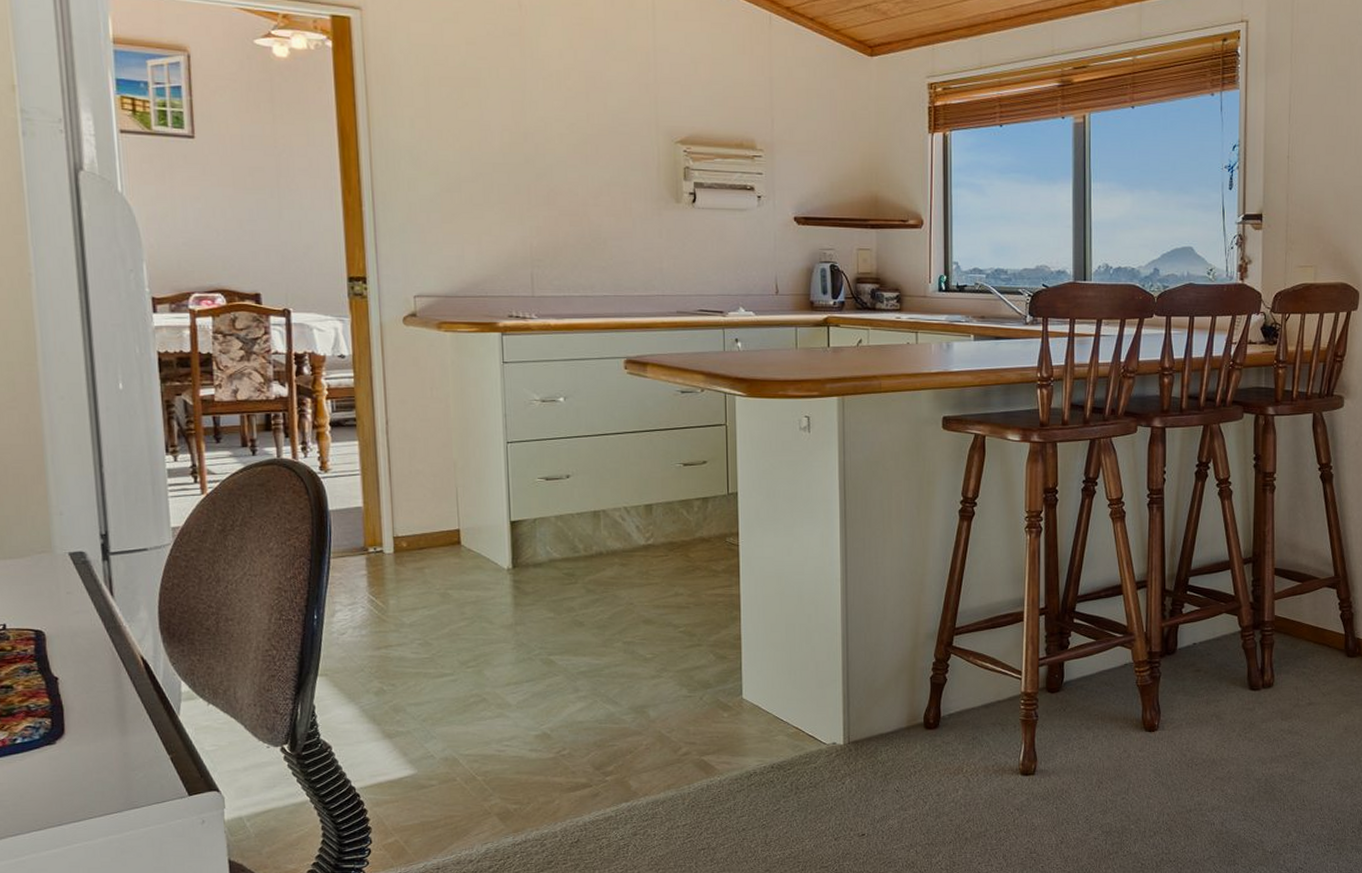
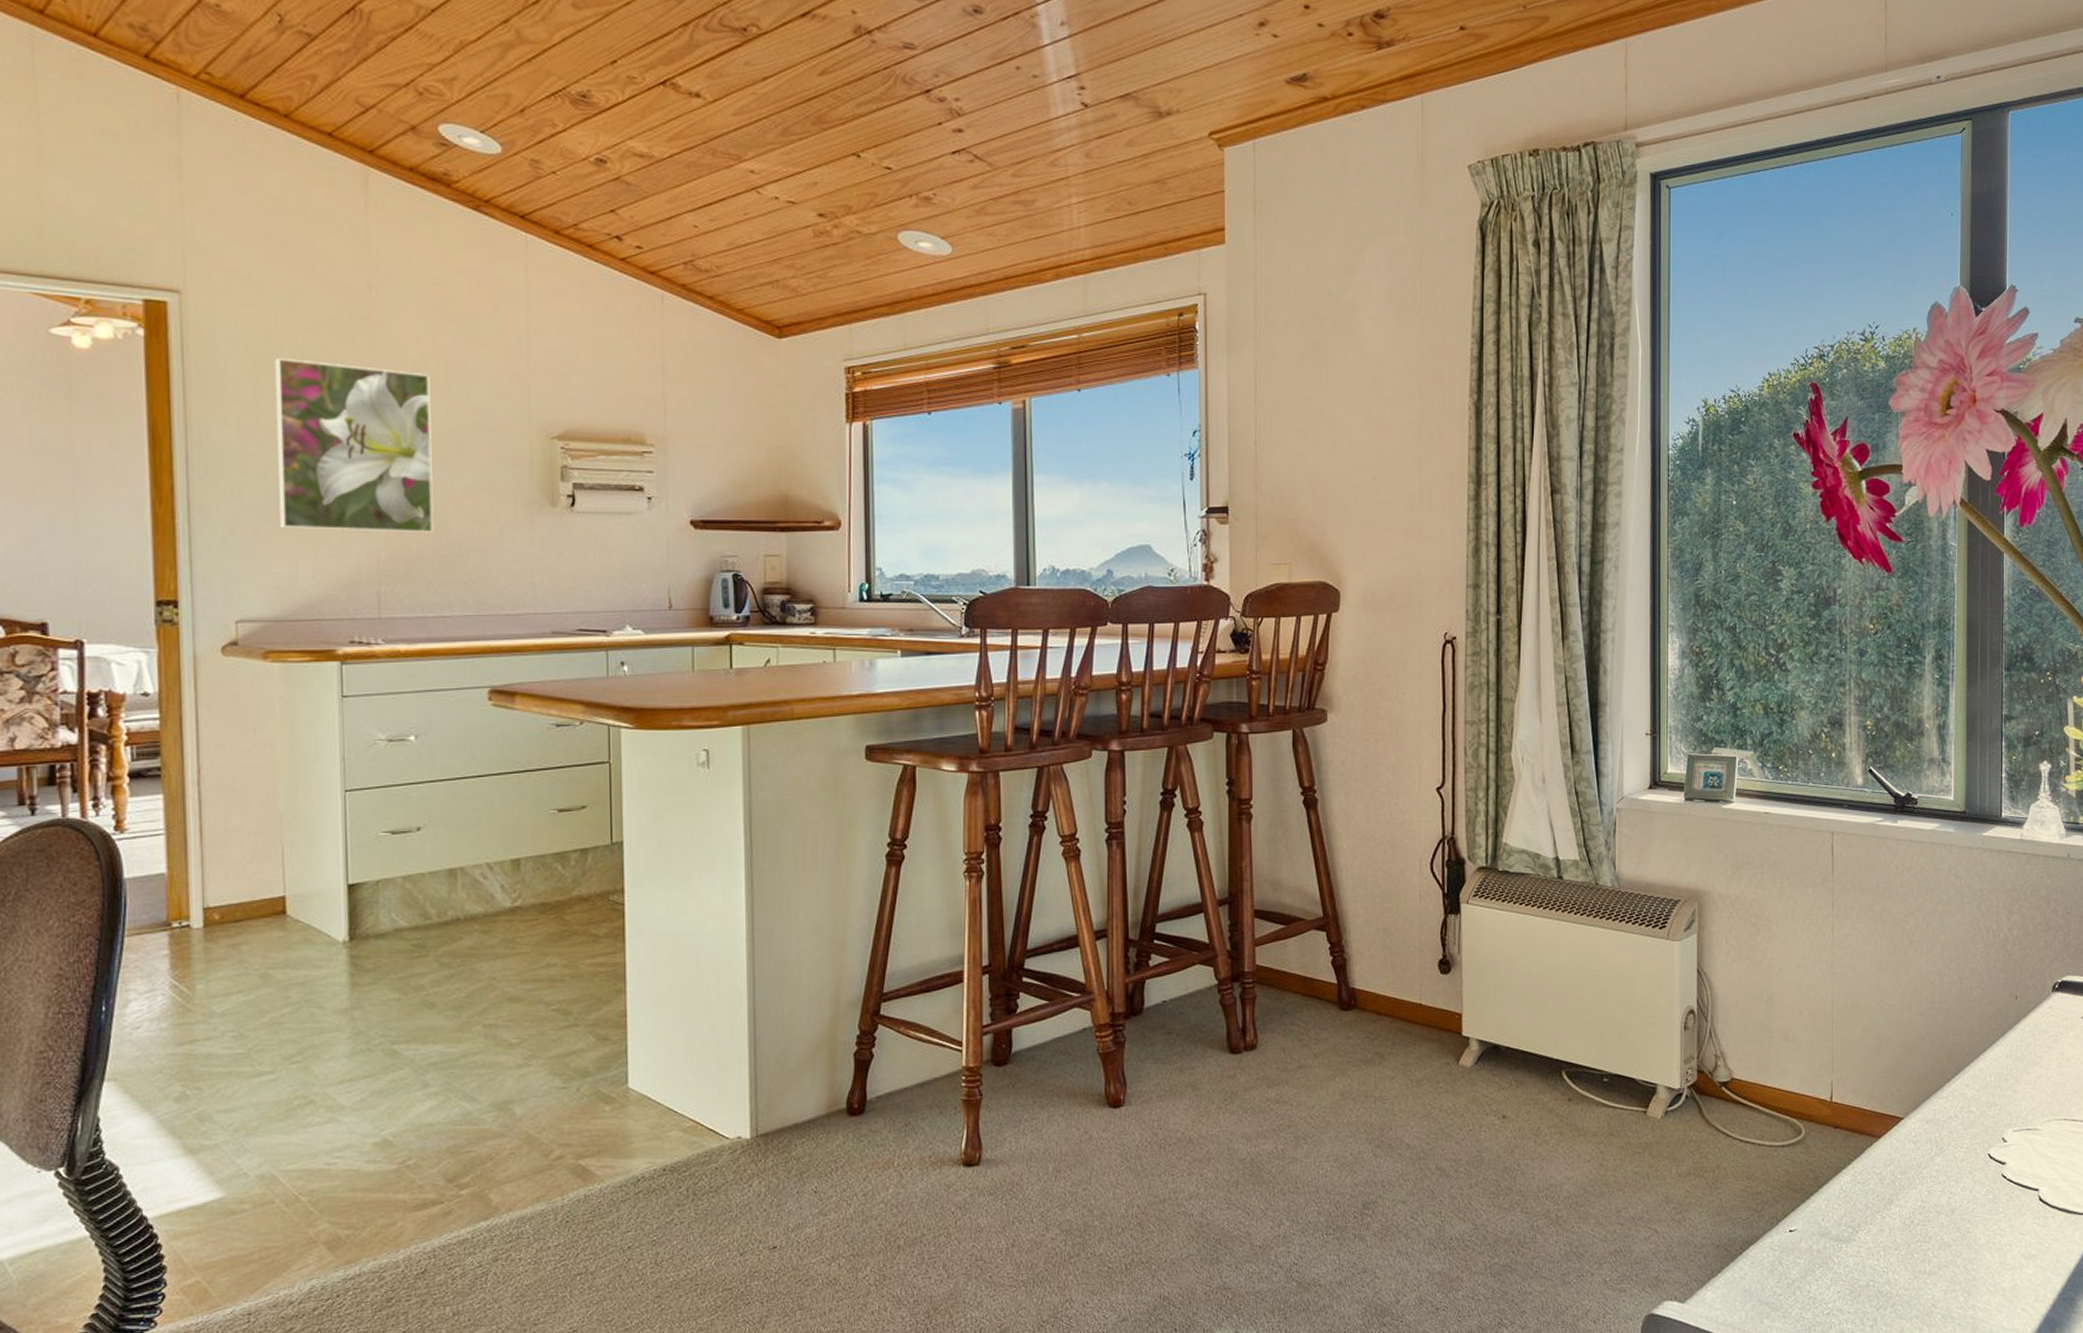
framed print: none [442,67,577,224] -> present [275,357,434,534]

